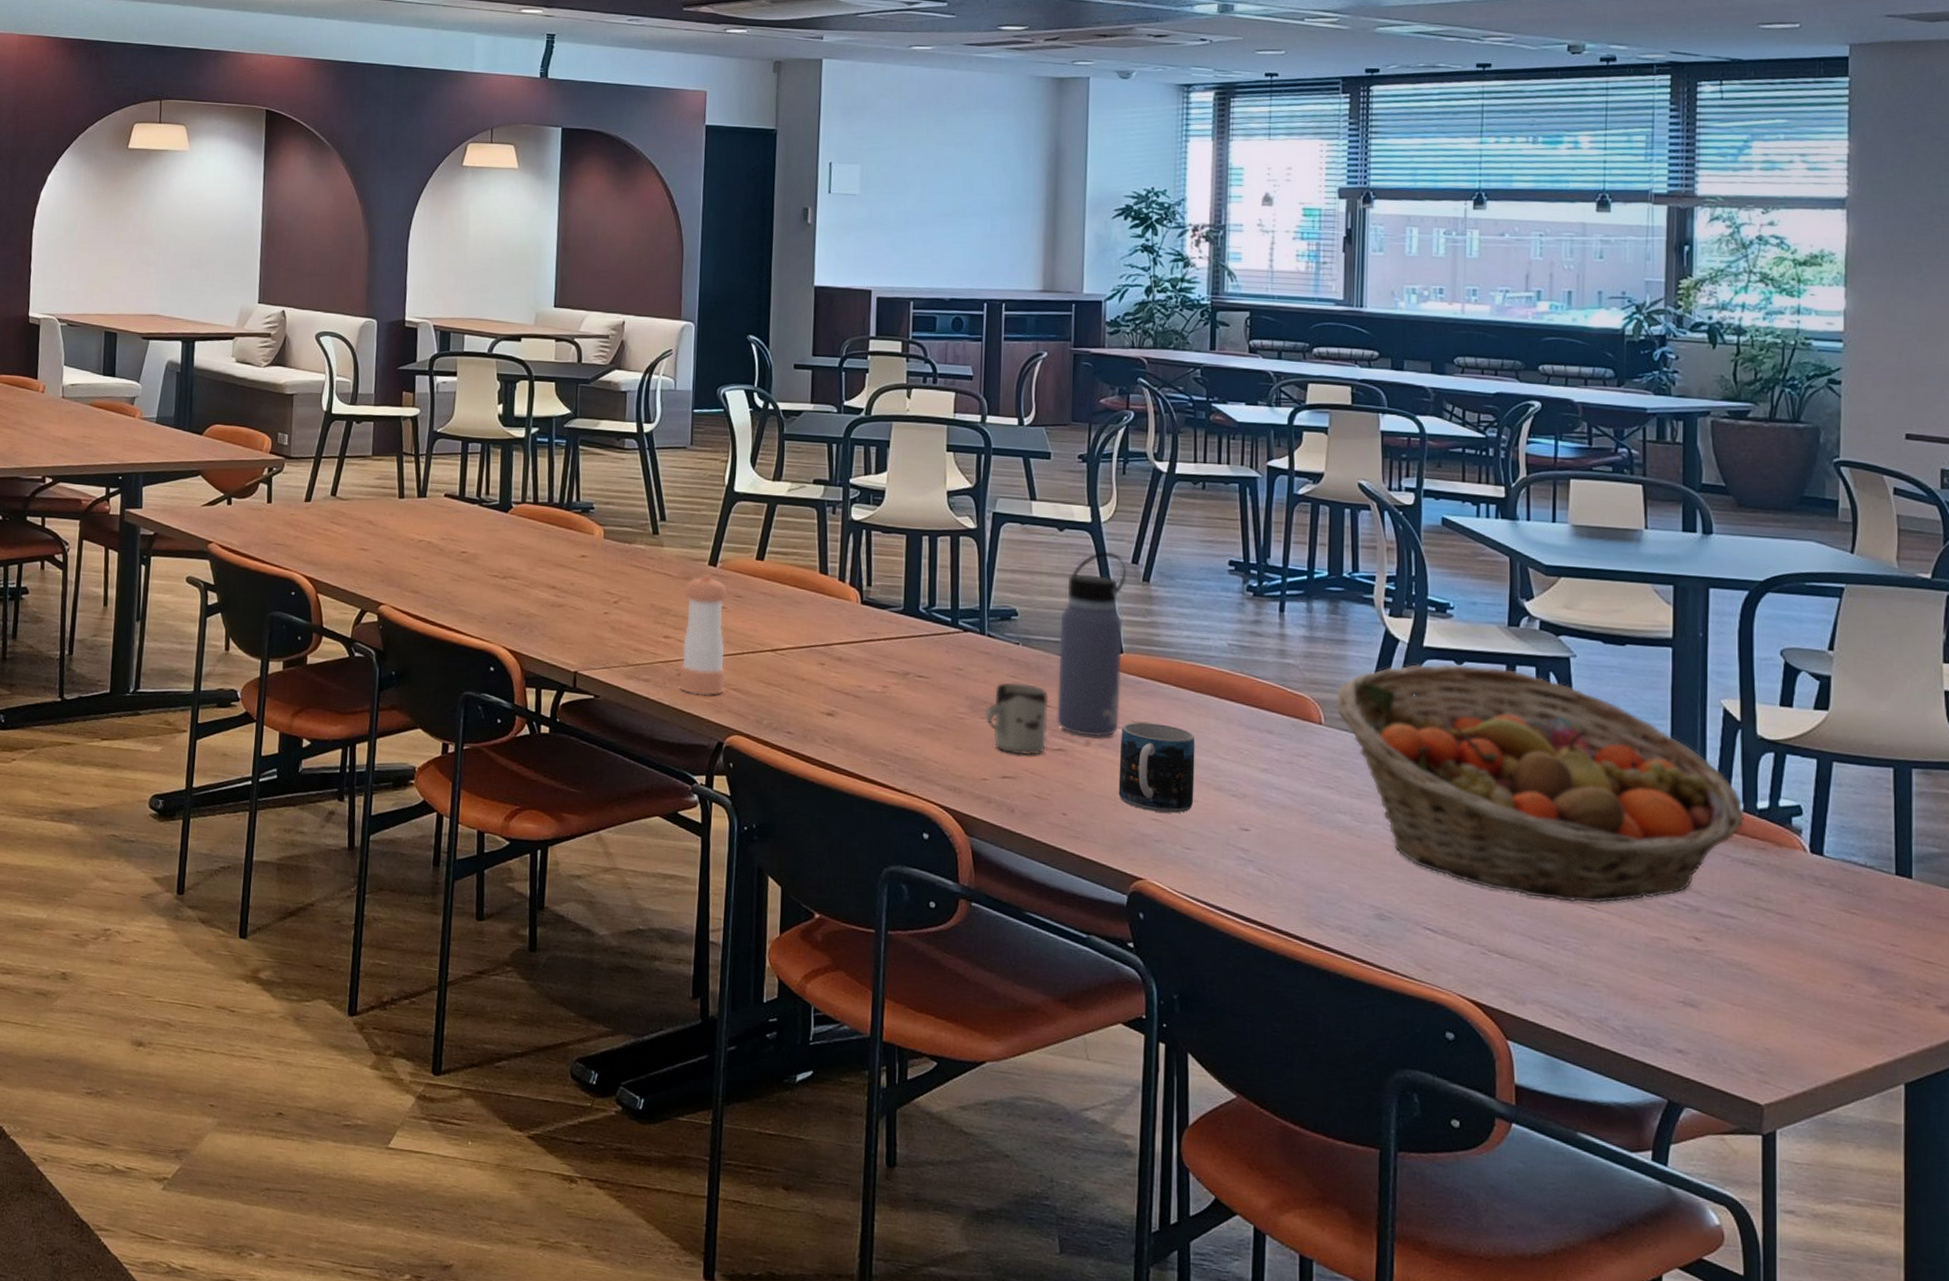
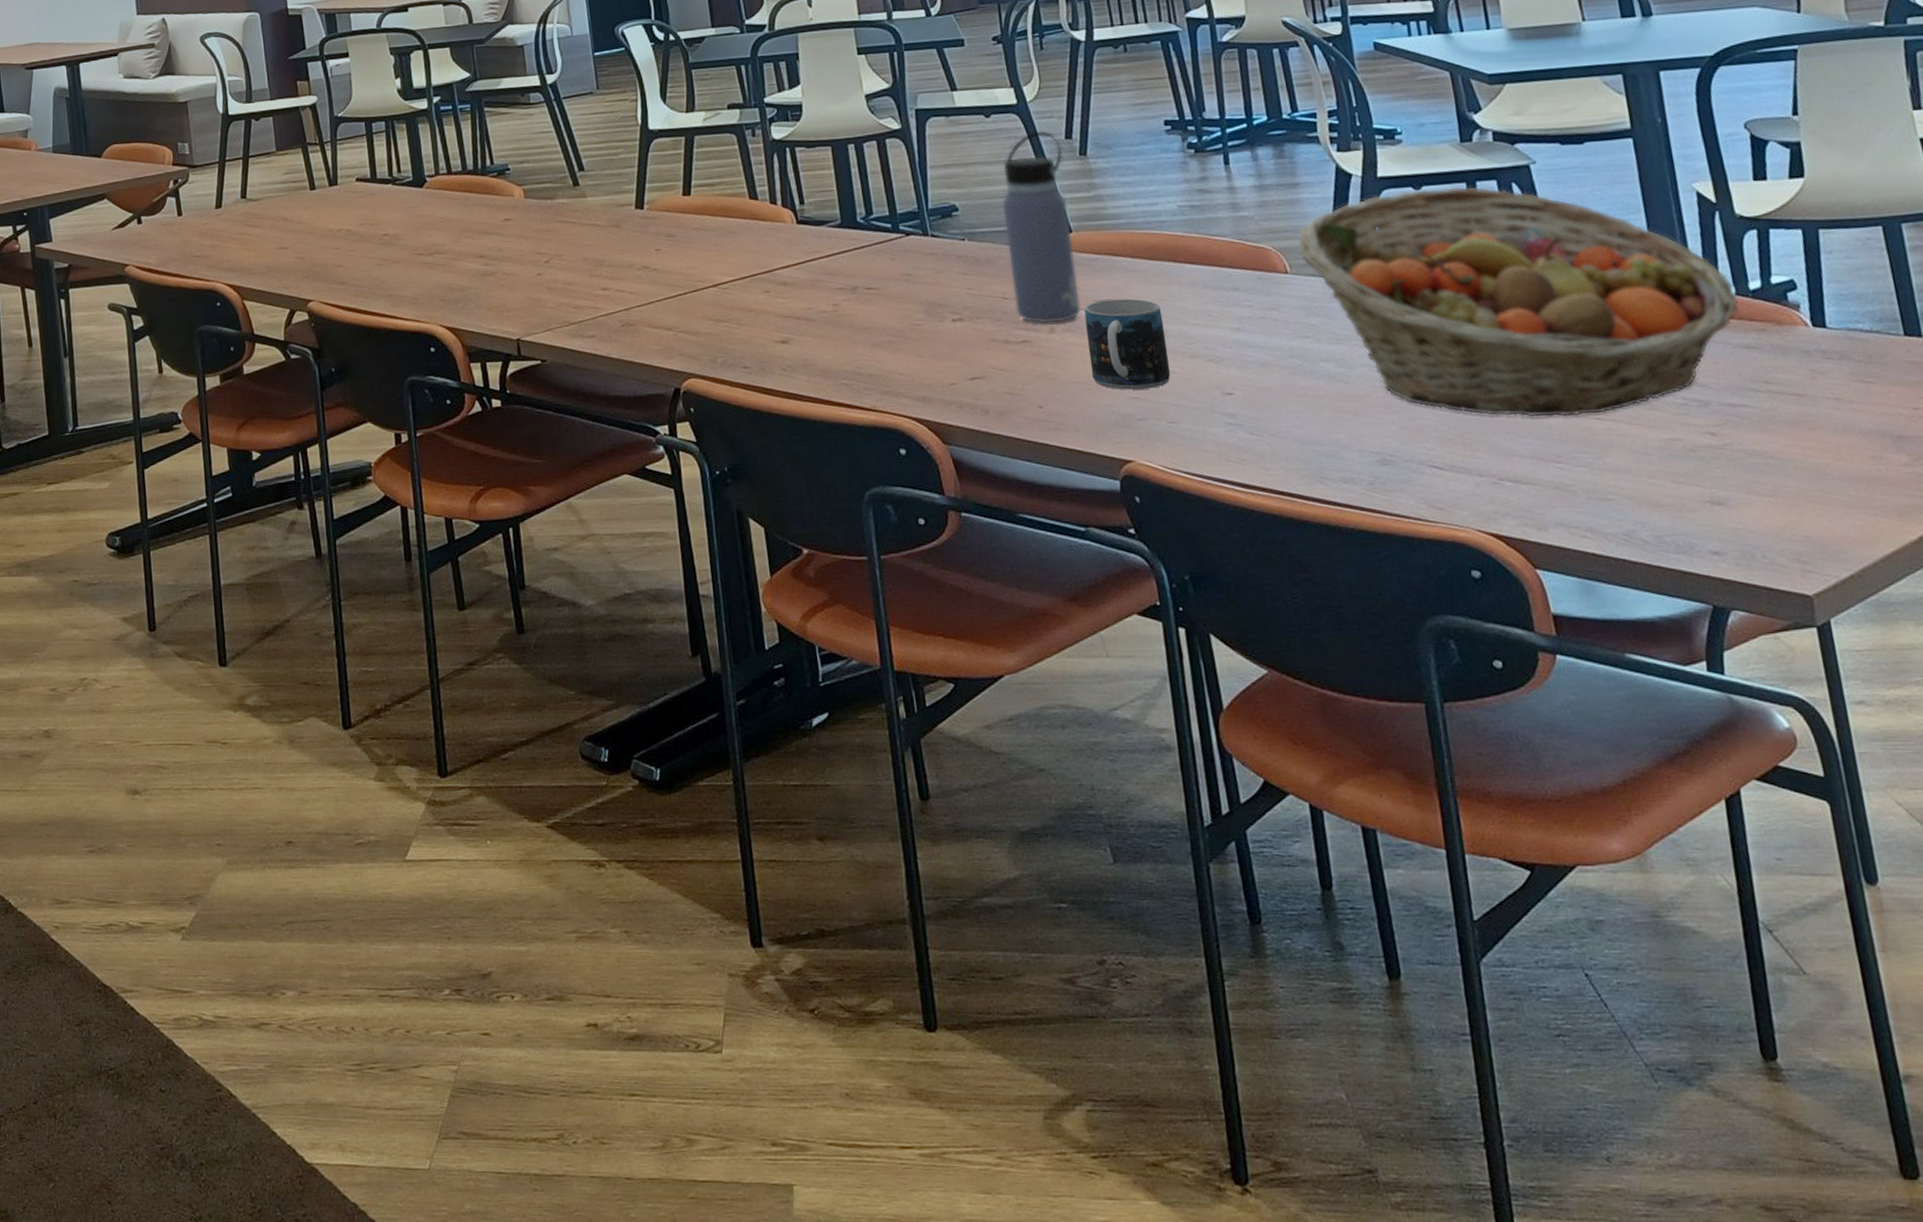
pepper shaker: present [680,573,729,696] -> none [614,217,672,343]
cup: present [984,682,1049,756] -> none [941,278,1010,354]

